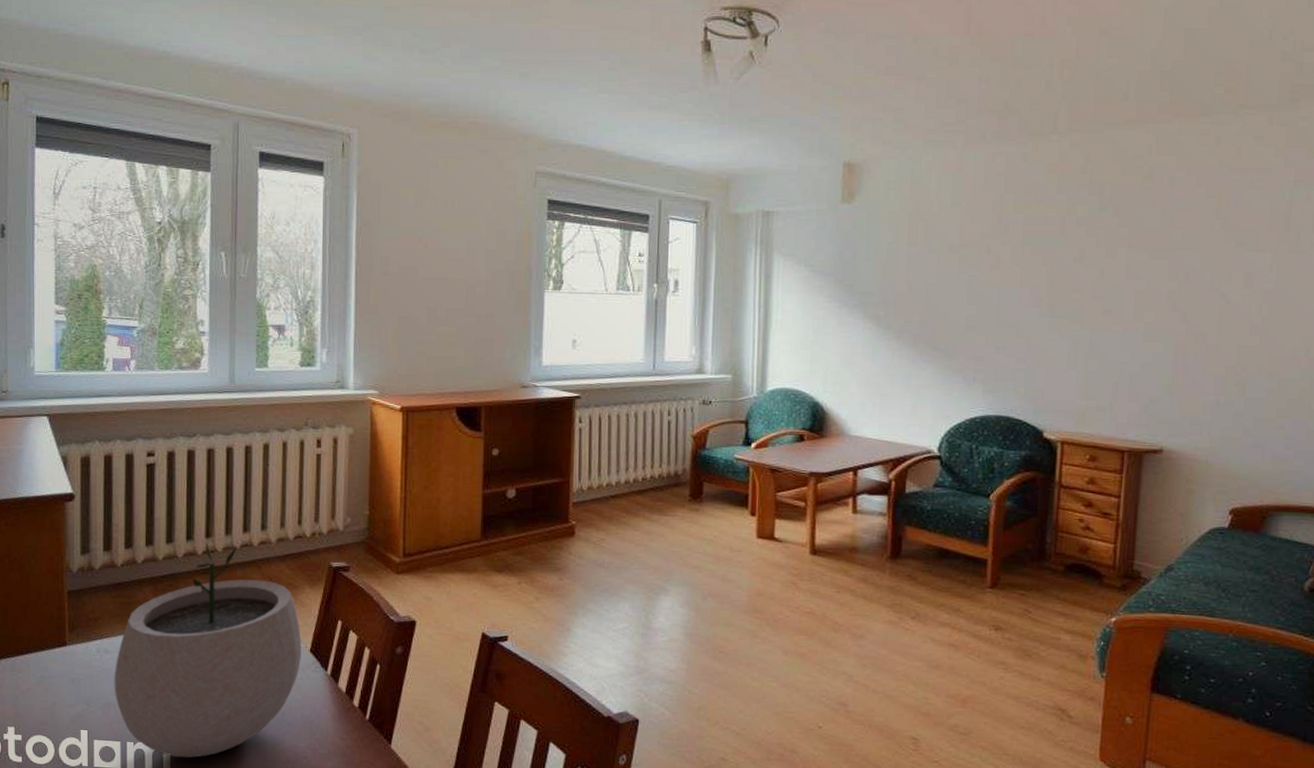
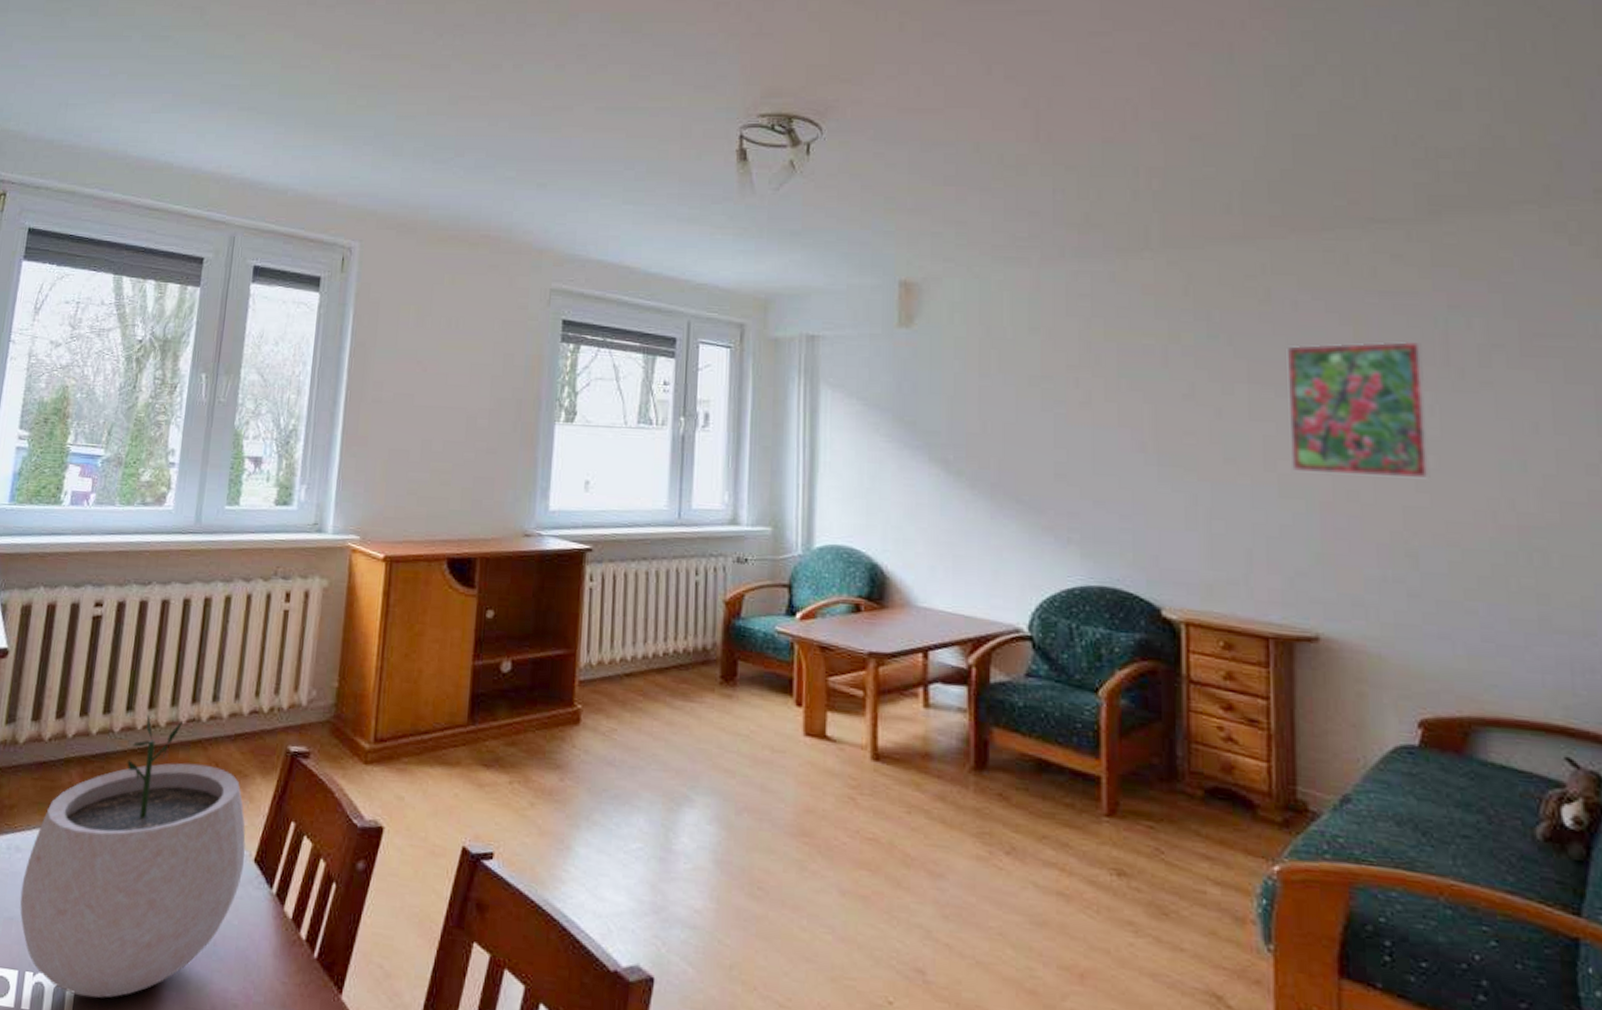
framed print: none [1155,210,1270,324] -> present [1286,340,1430,479]

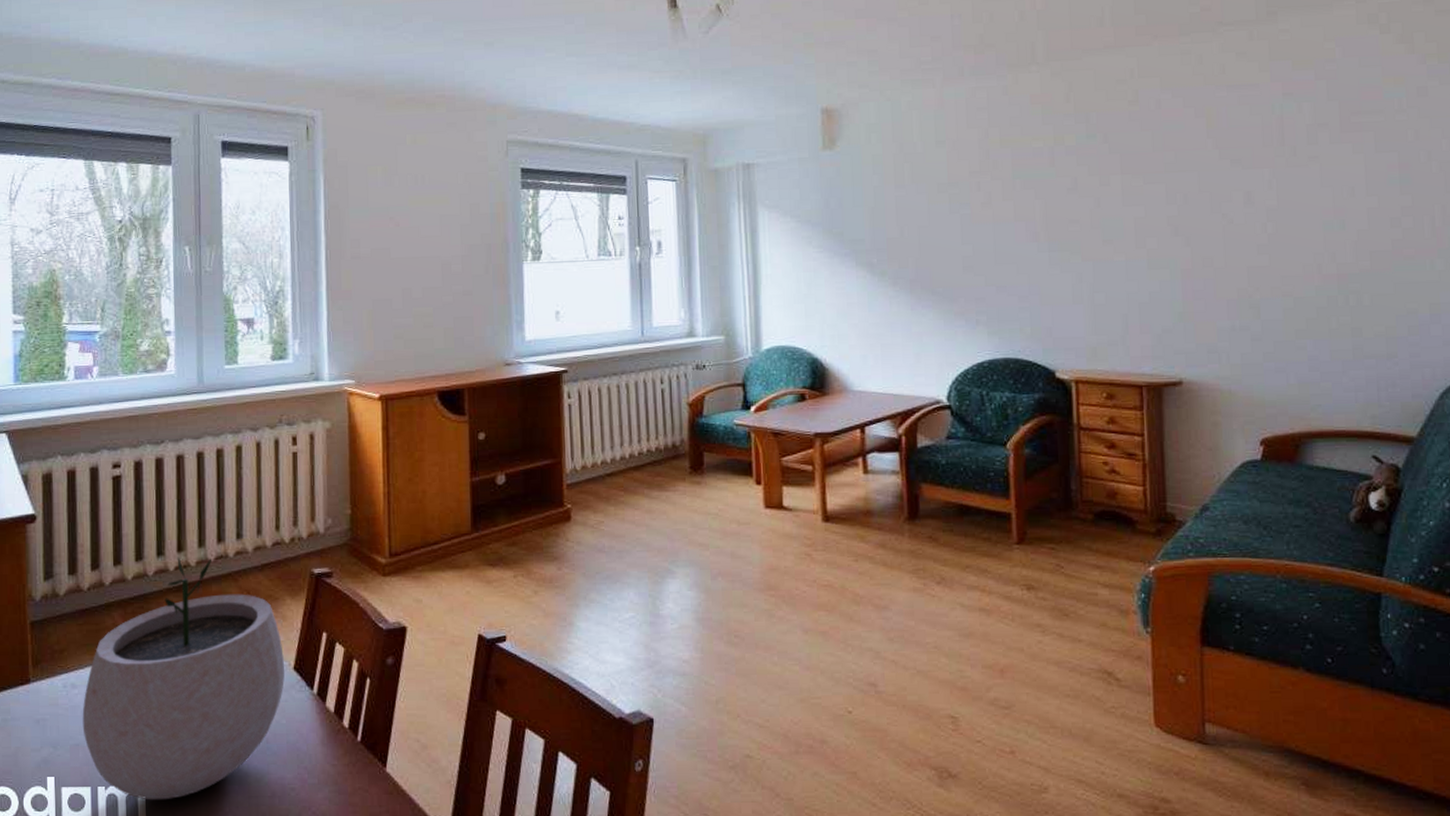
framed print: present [1286,340,1430,479] -> none [1152,126,1269,246]

